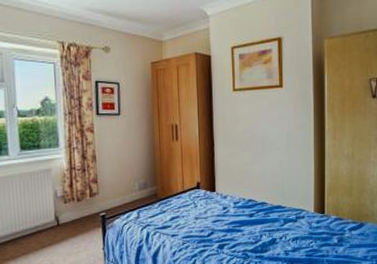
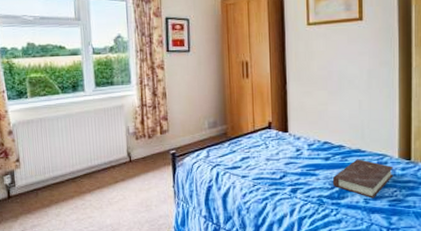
book: none [256,214,310,250] -> present [332,159,394,199]

